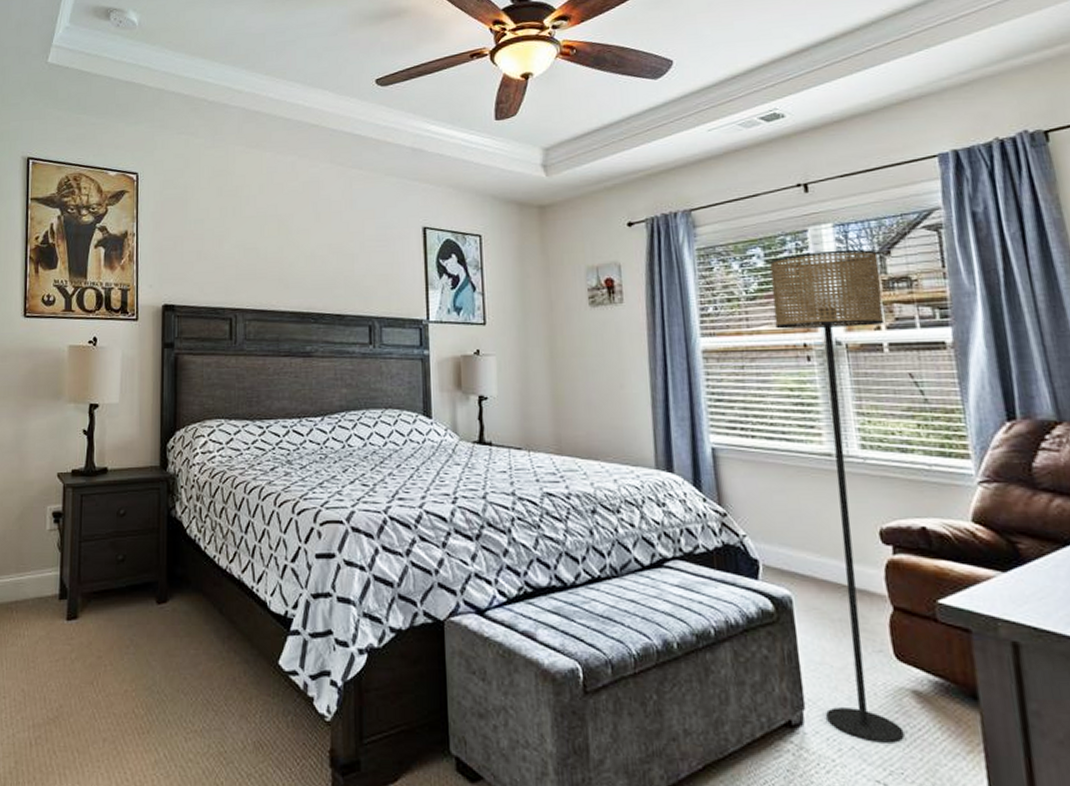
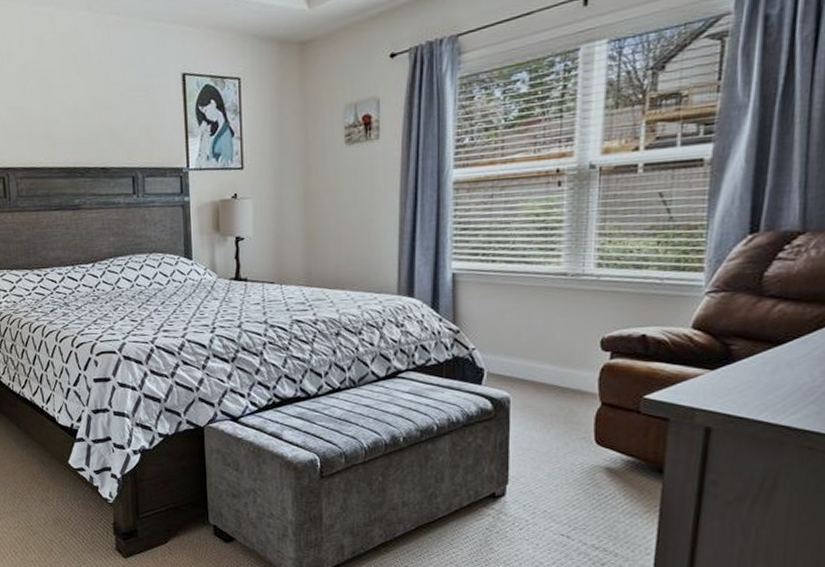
floor lamp: present [770,249,905,743] -> none [526,65,651,507]

